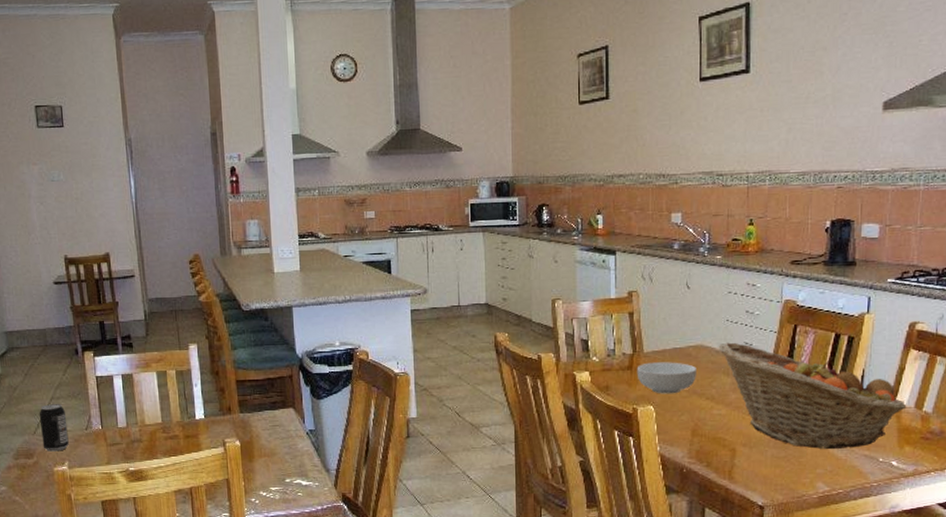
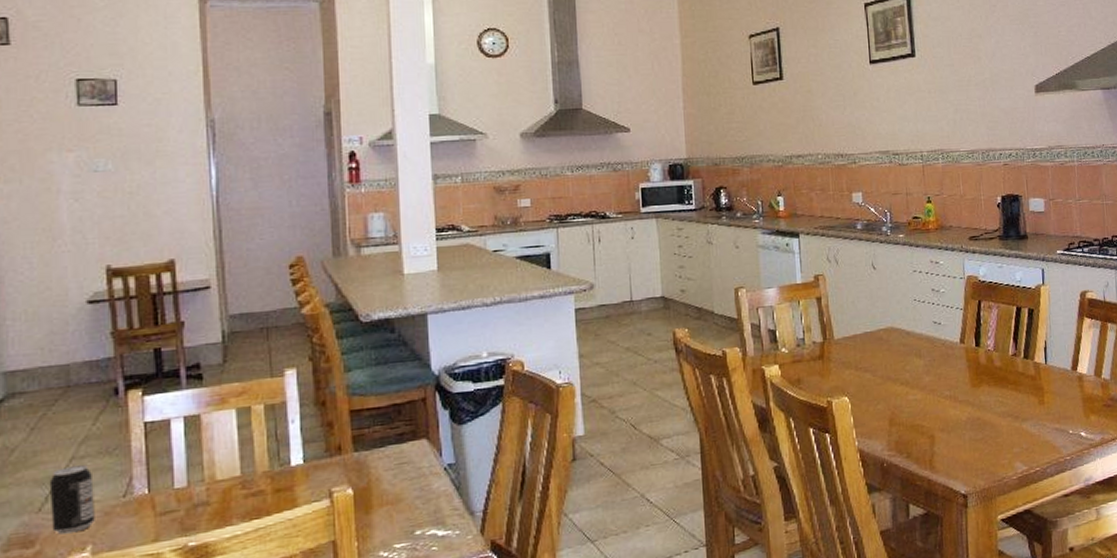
cereal bowl: present [637,362,696,394] -> none [828,347,889,383]
fruit basket: present [718,342,907,450] -> none [908,322,1088,427]

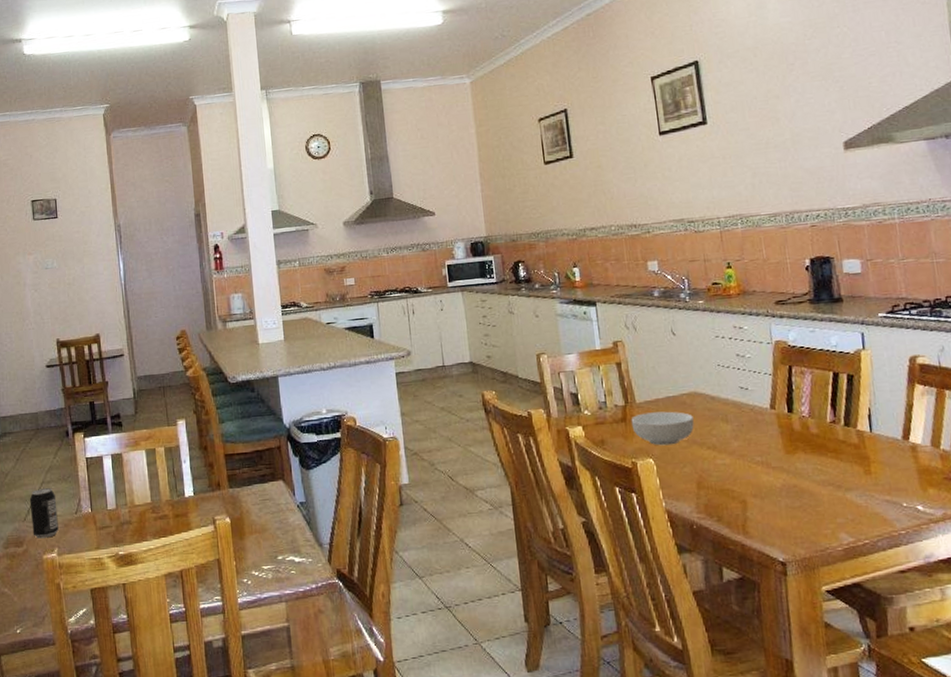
cereal bowl: none [828,347,889,383] -> present [631,411,694,446]

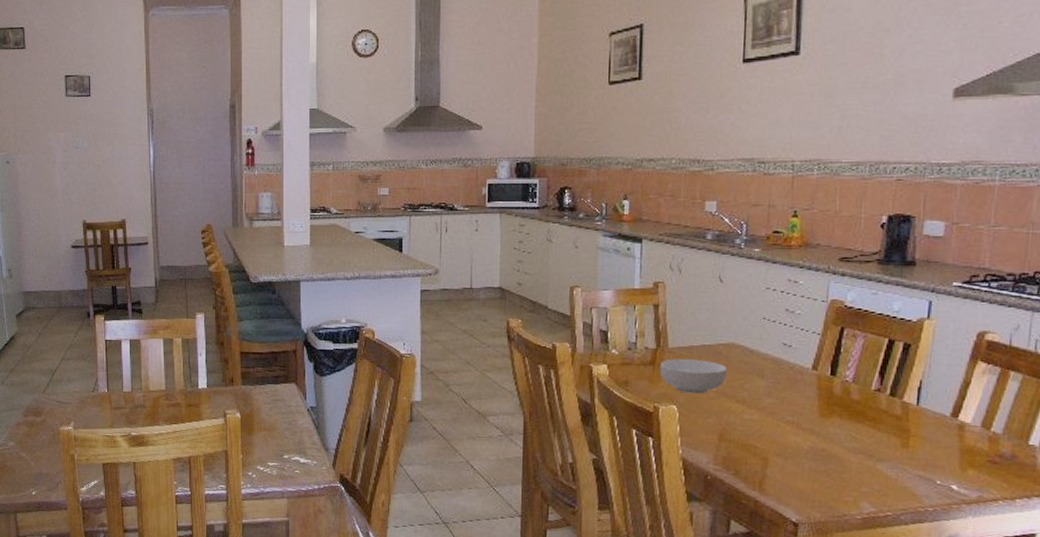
beverage can: present [29,487,59,539] -> none [49,364,76,411]

